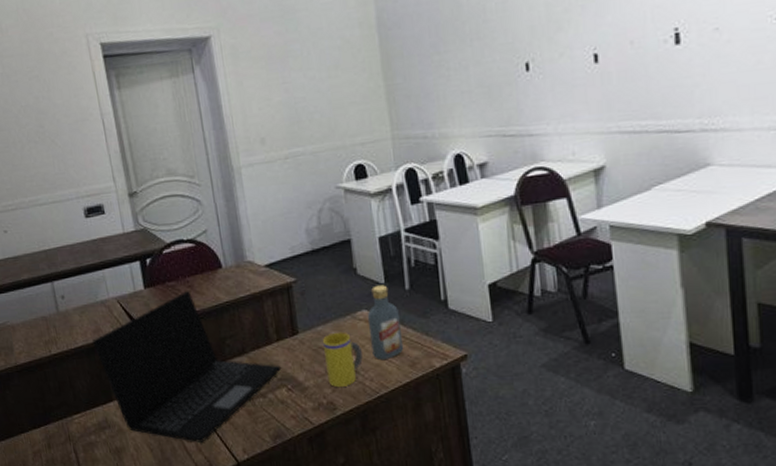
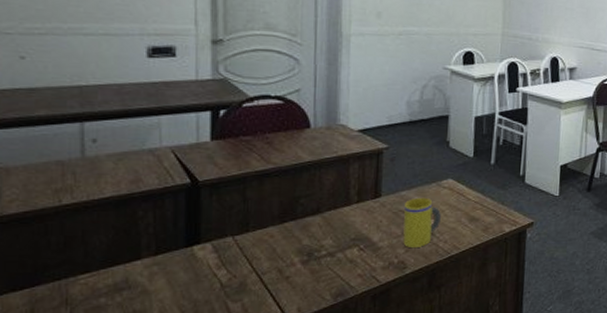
laptop: present [92,290,282,442] -> none [127,146,357,303]
vodka: present [367,285,404,361] -> none [451,158,481,225]

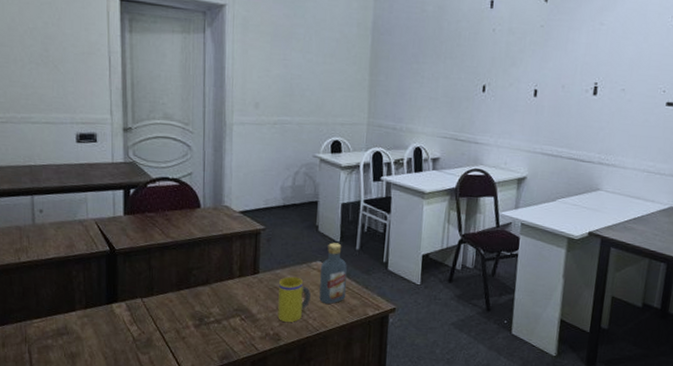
vodka: none [451,158,481,225] -> present [319,242,347,305]

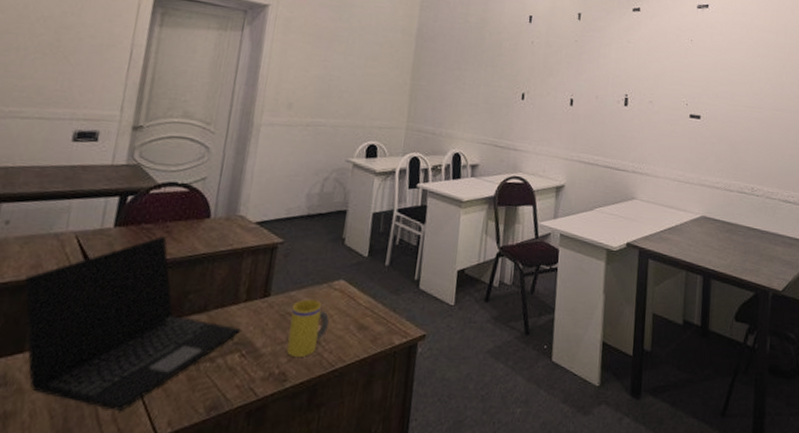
laptop: none [64,222,239,356] -> present [24,235,242,411]
vodka: present [319,242,347,305] -> none [338,257,374,333]

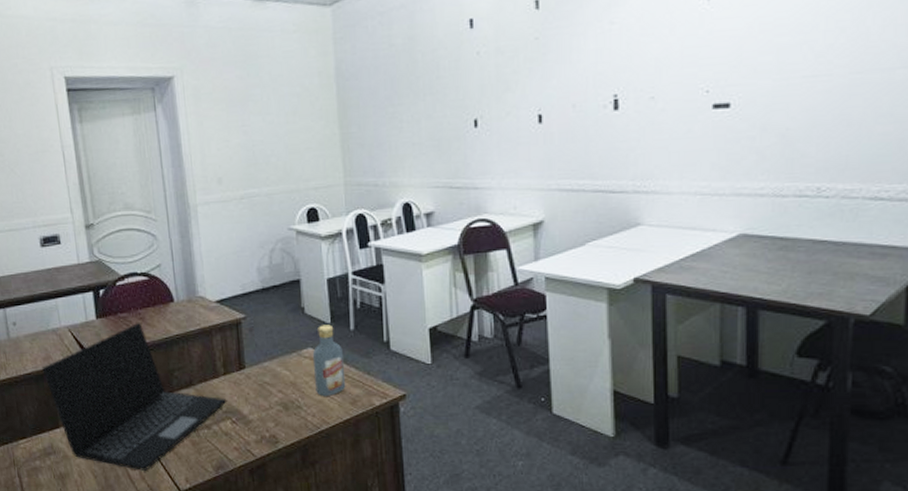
mug: present [286,299,329,357] -> none [269,368,306,421]
vodka: none [338,257,374,333] -> present [312,324,346,397]

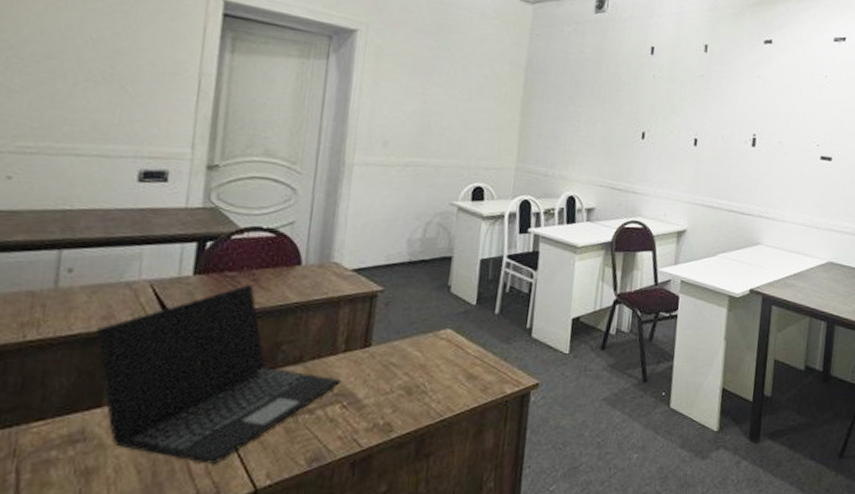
vodka: present [312,324,346,397] -> none [446,306,483,383]

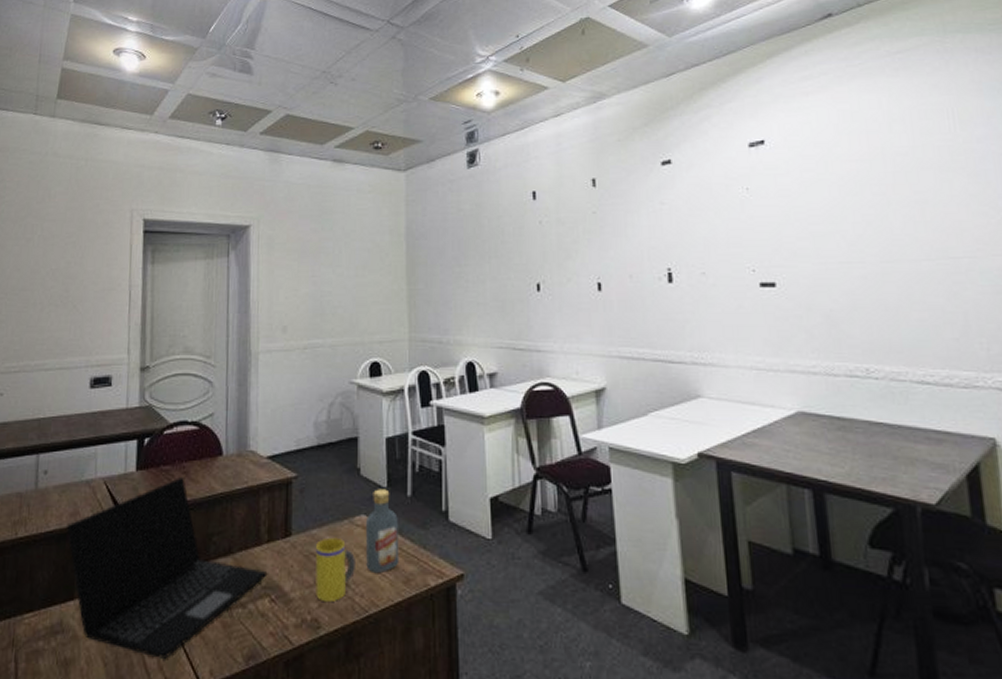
mug: none [391,348,436,407] -> present [316,537,355,601]
vodka: none [446,306,483,383] -> present [365,489,400,574]

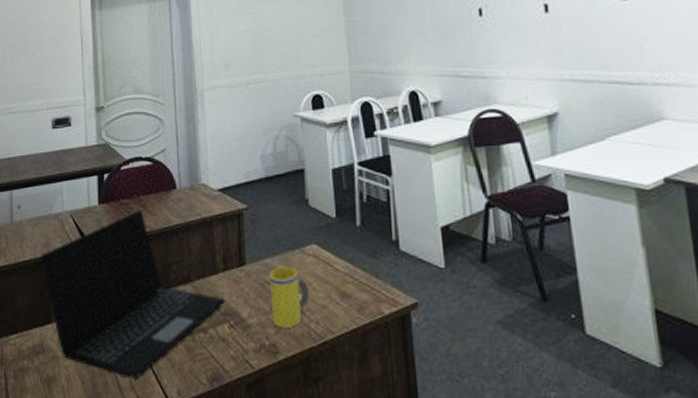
vodka: present [365,489,400,574] -> none [316,219,353,302]

